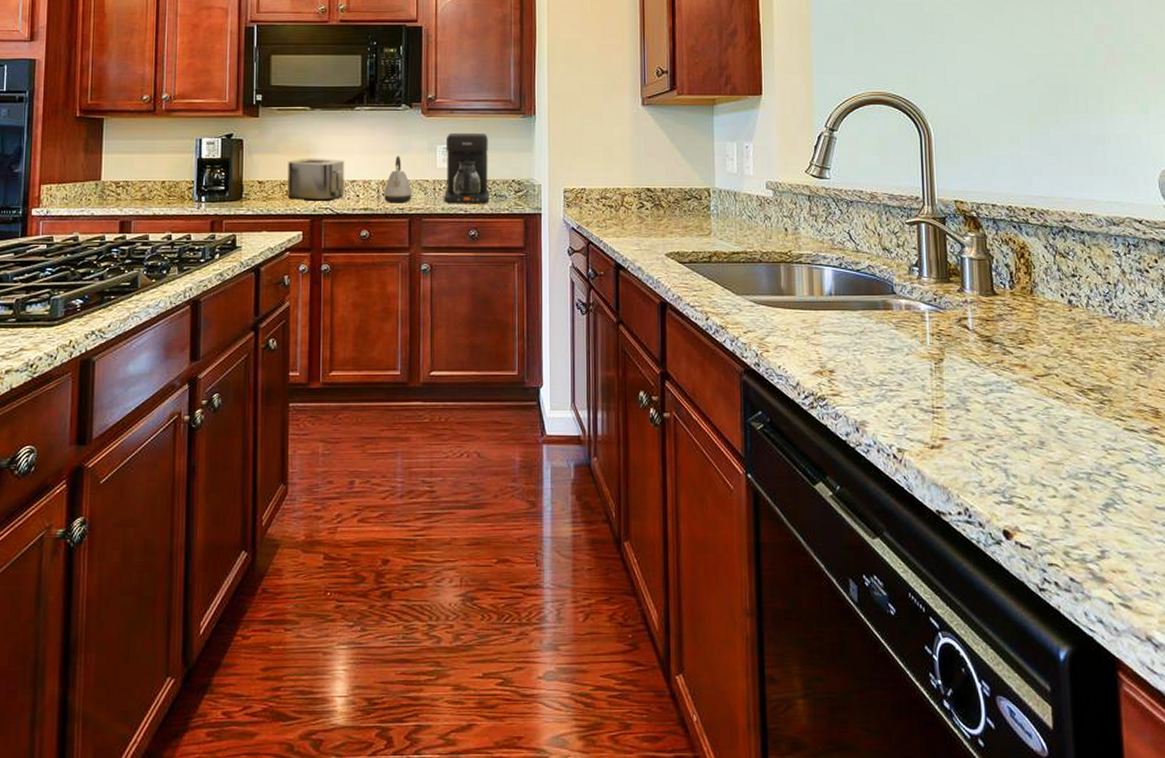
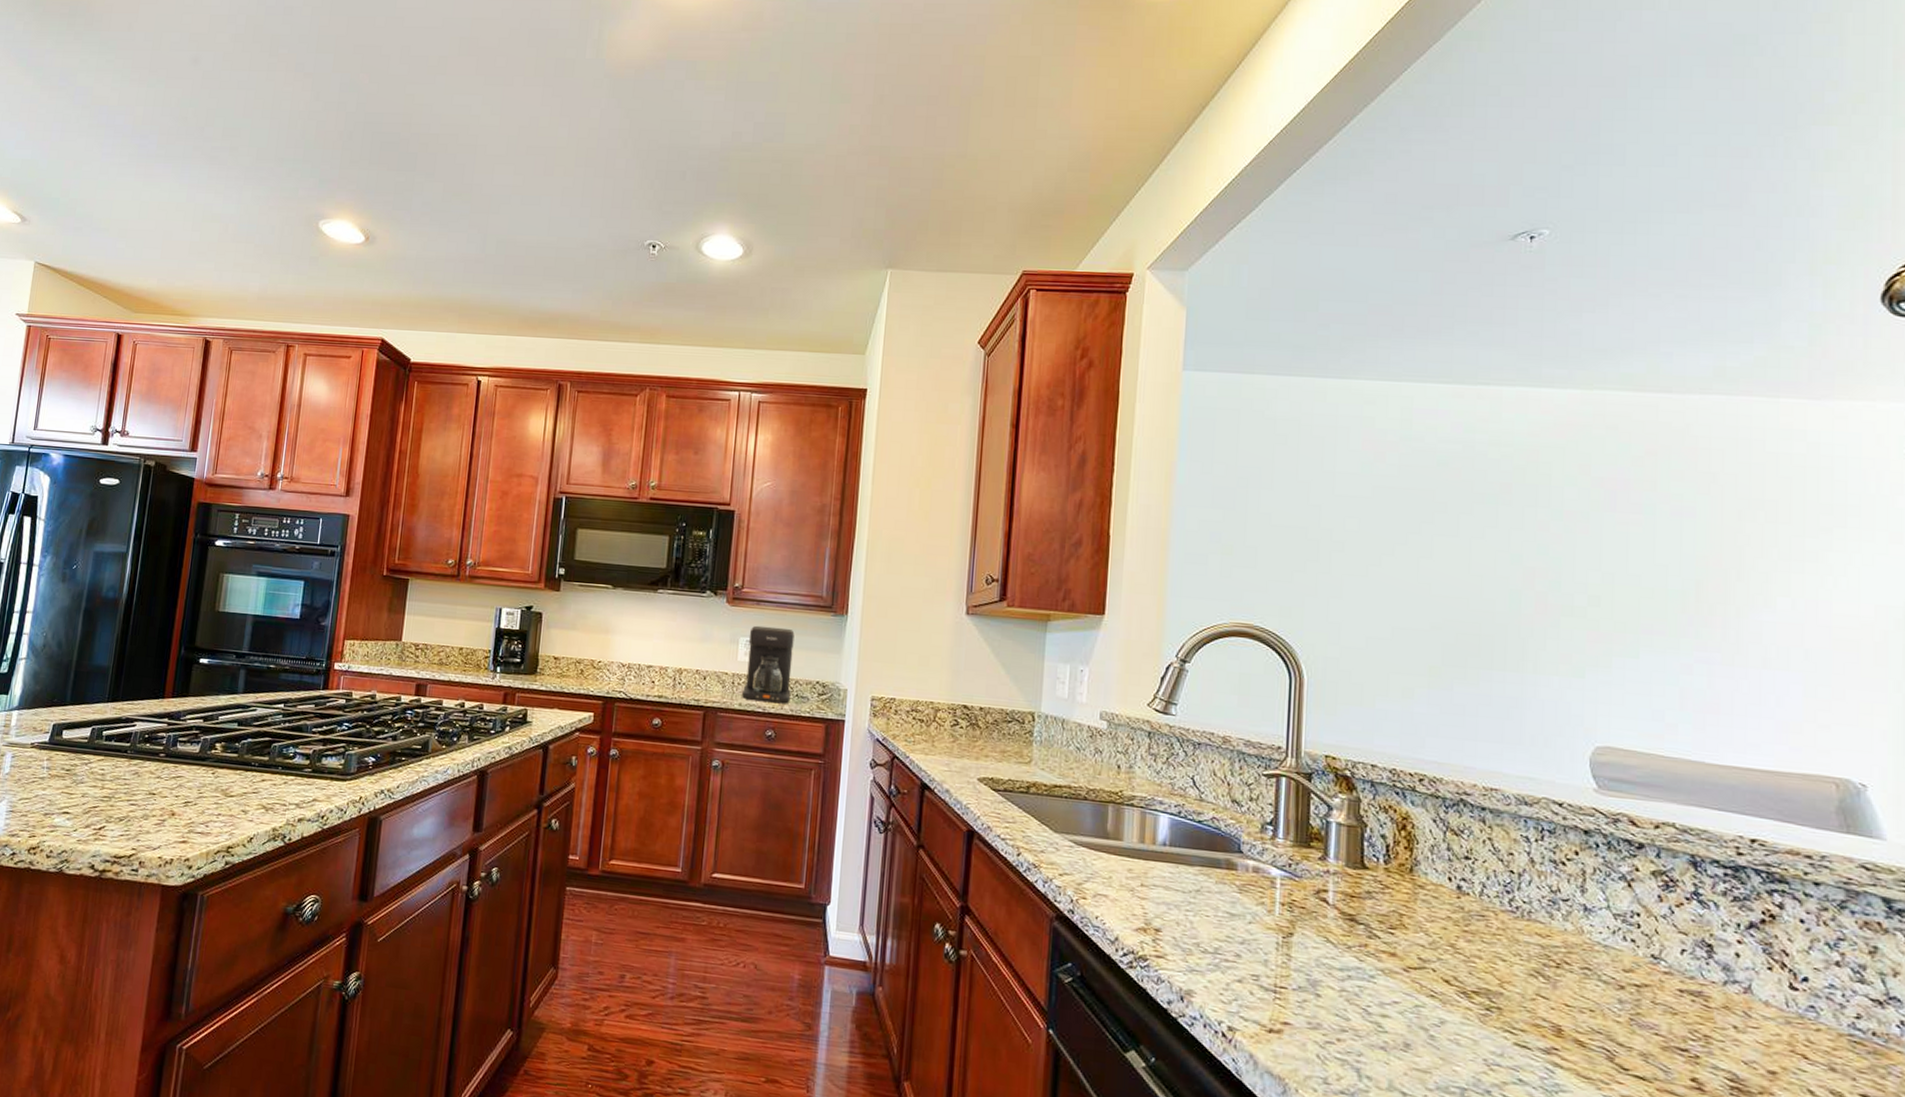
toaster: present [287,159,345,202] -> none [582,638,643,685]
kettle: present [383,156,413,203] -> none [679,644,710,695]

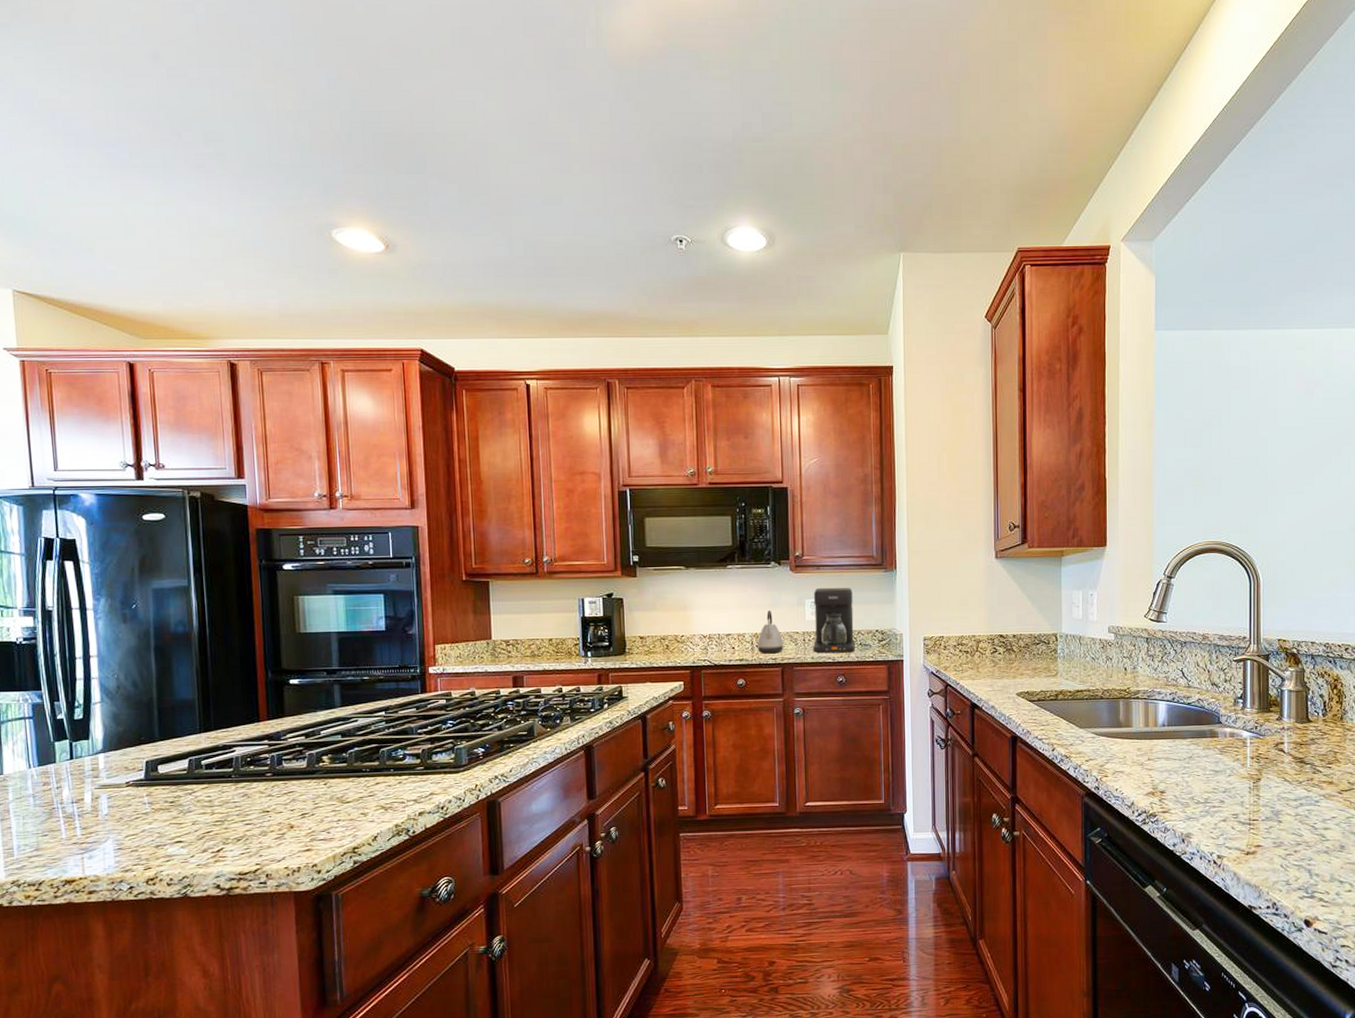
kettle: none [679,644,710,695] -> present [756,610,784,654]

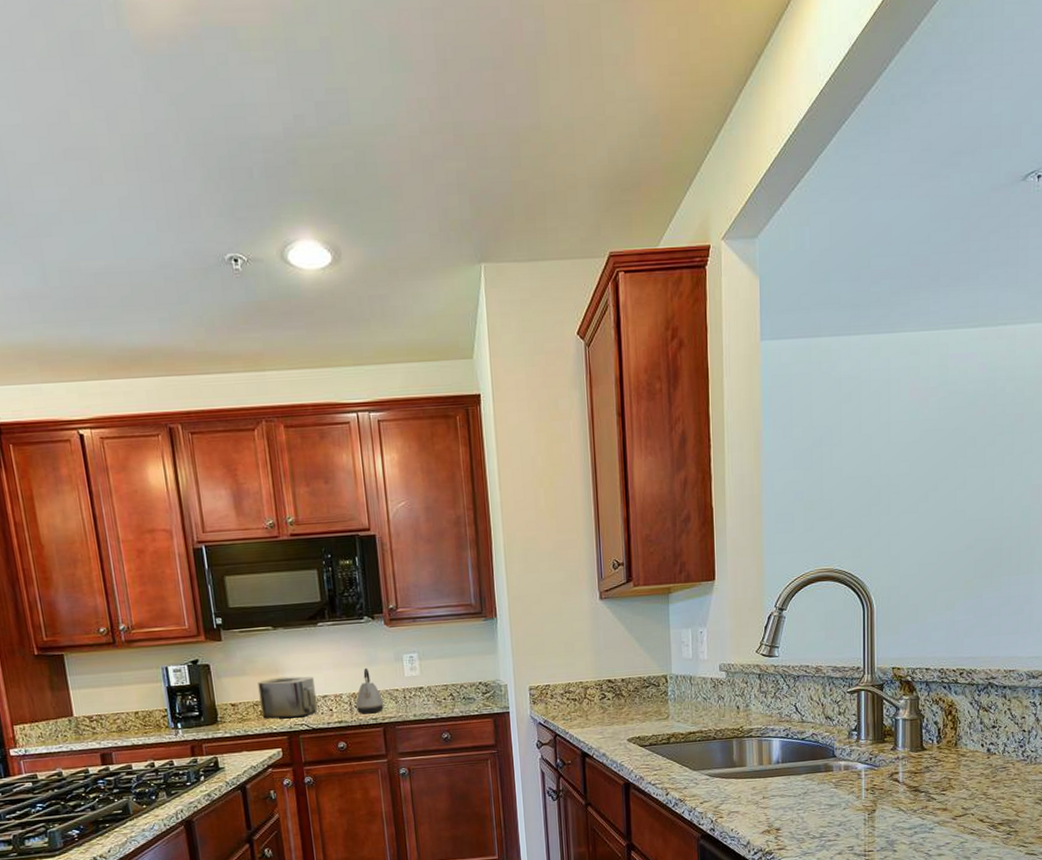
toaster: none [666,614,721,655] -> present [258,676,318,719]
coffee maker: present [813,587,855,653] -> none [412,640,459,710]

